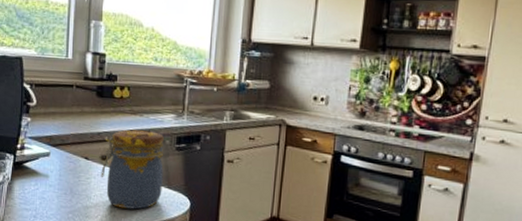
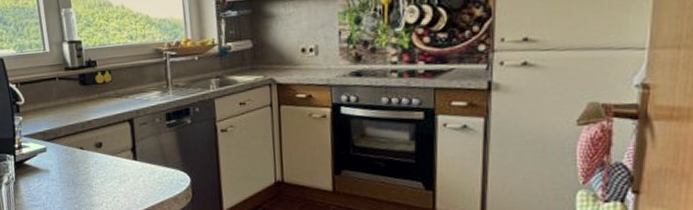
jar: present [101,129,164,210] -> none [95,112,161,193]

